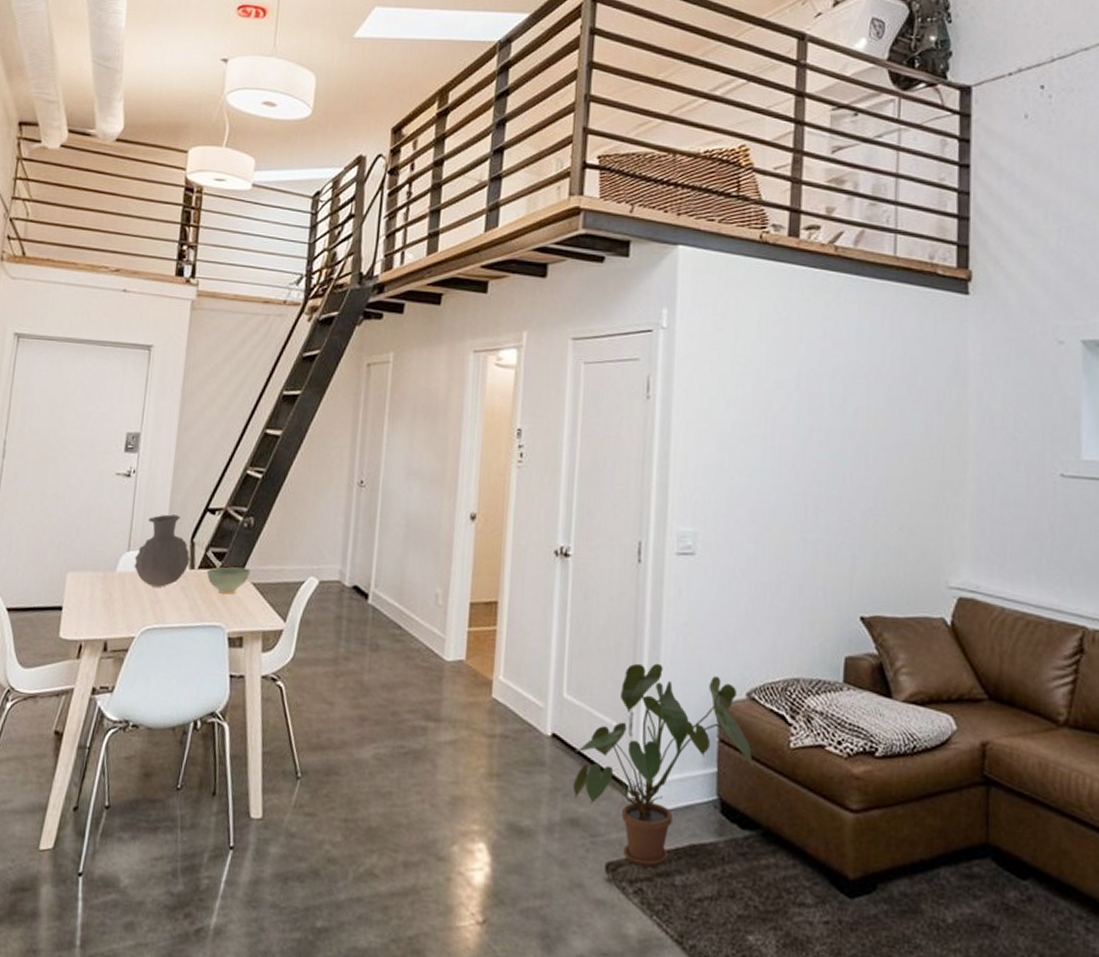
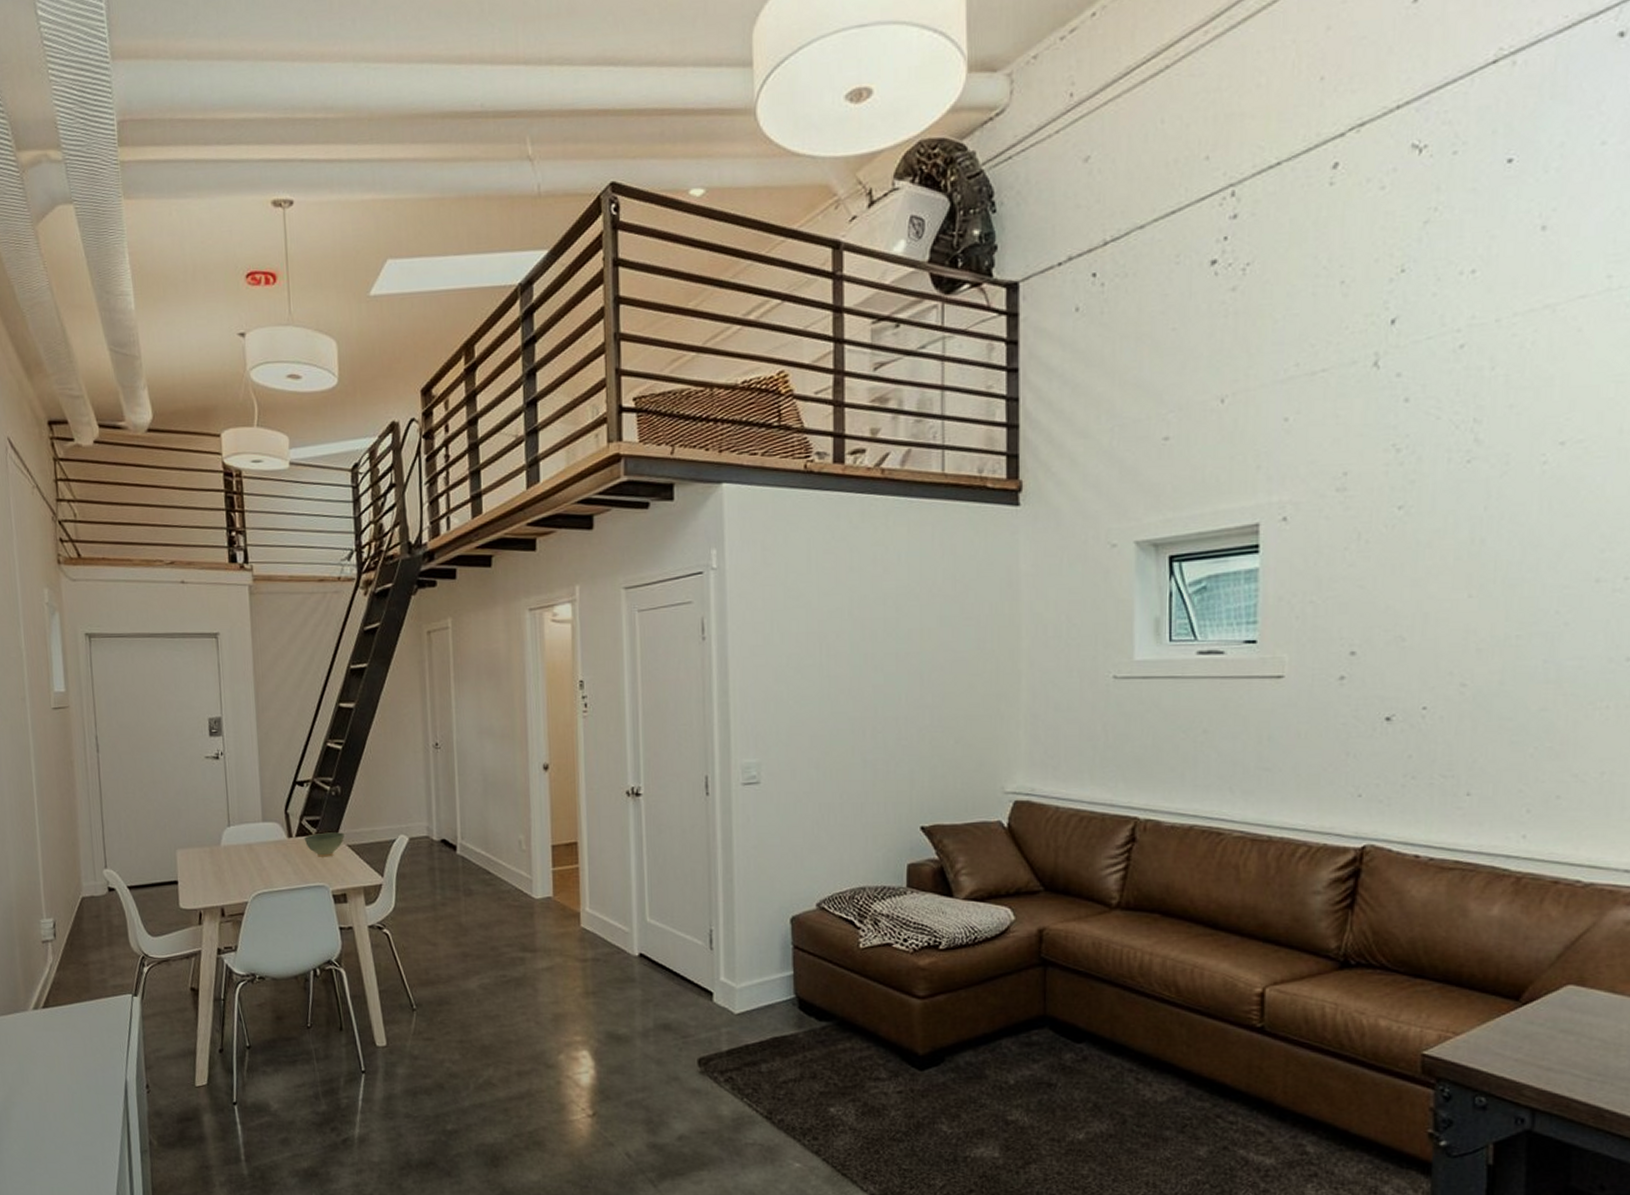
vase: present [134,514,190,587] -> none [235,790,287,856]
house plant: present [572,663,755,868] -> none [661,884,828,1059]

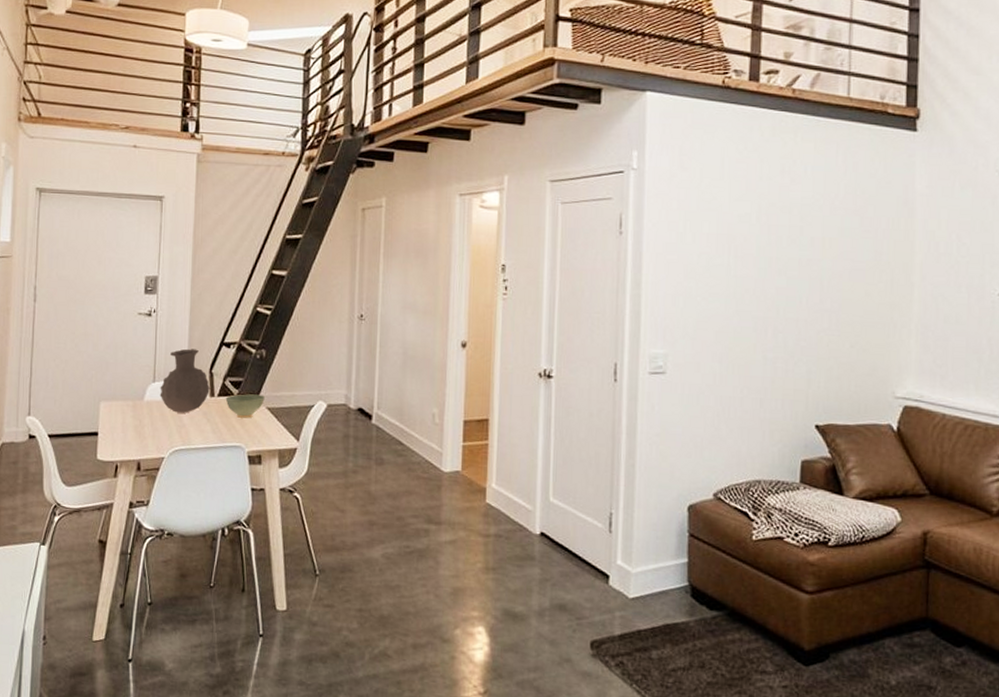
vase: none [235,790,287,856] -> present [160,348,210,413]

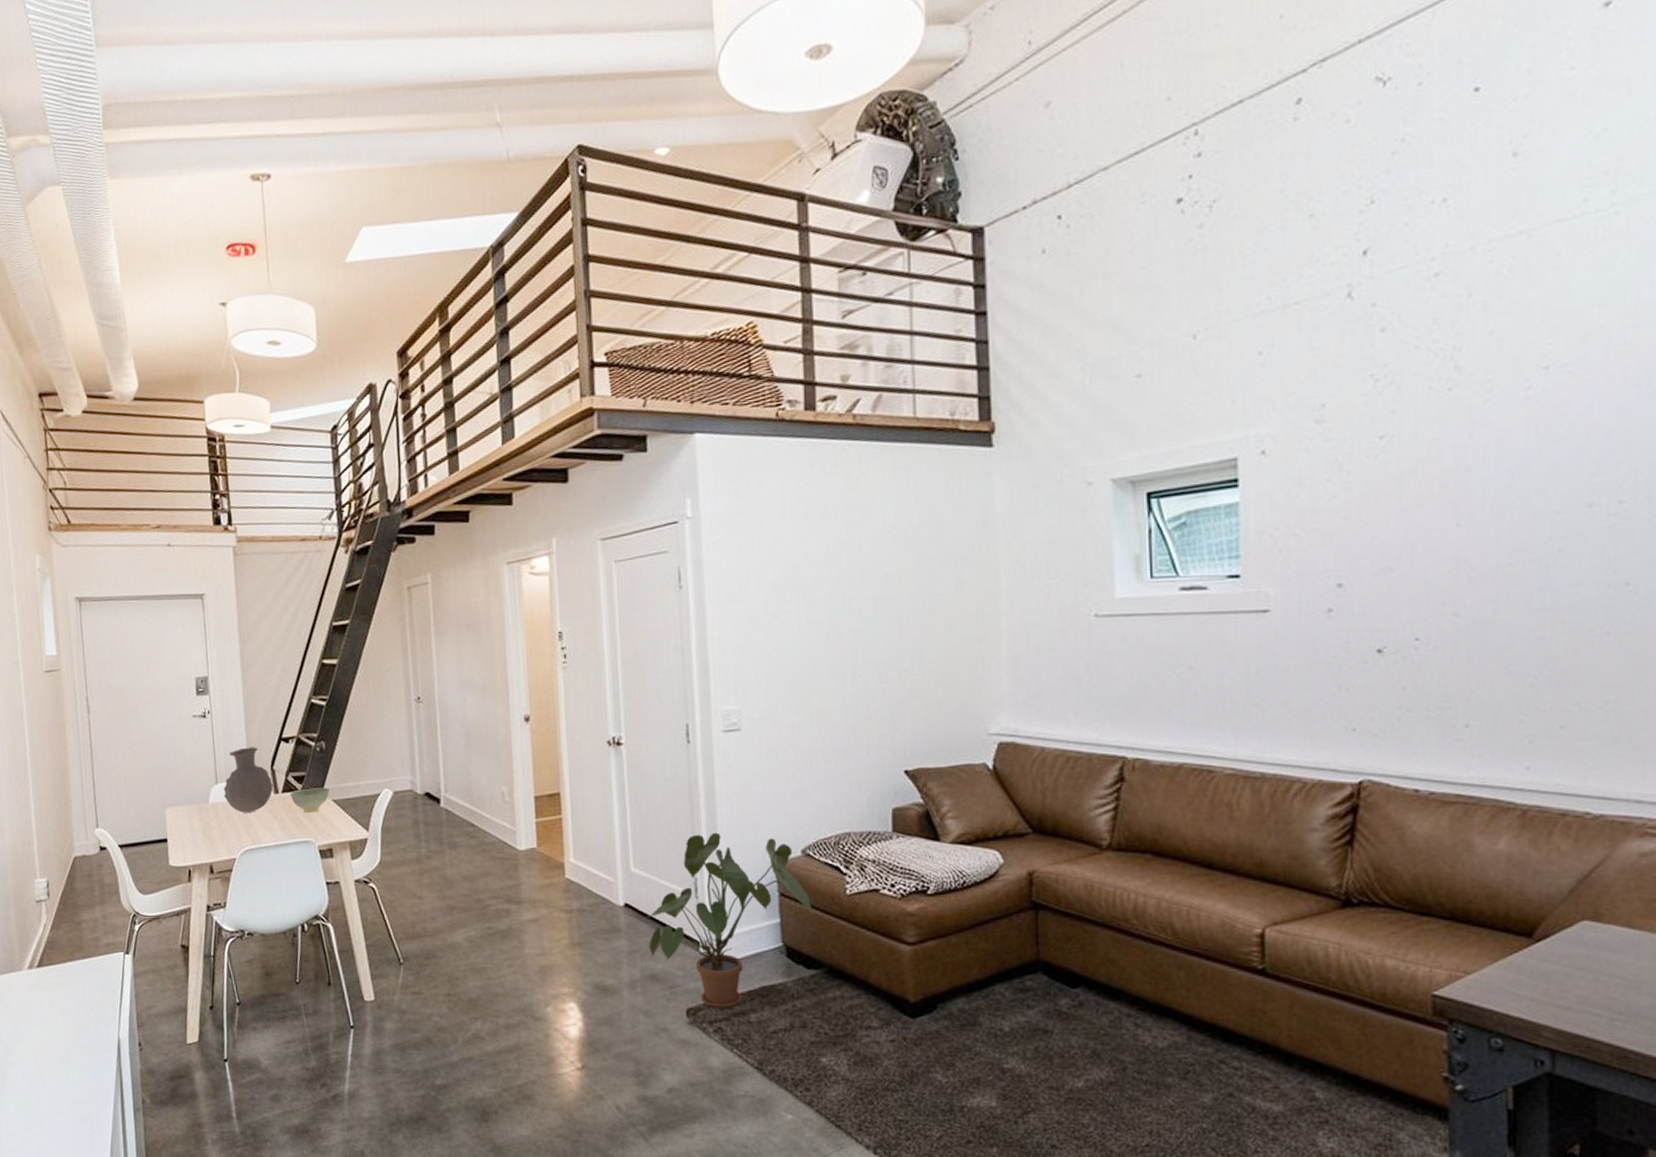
house plant: none [560,470,721,644] -> present [647,832,815,1009]

